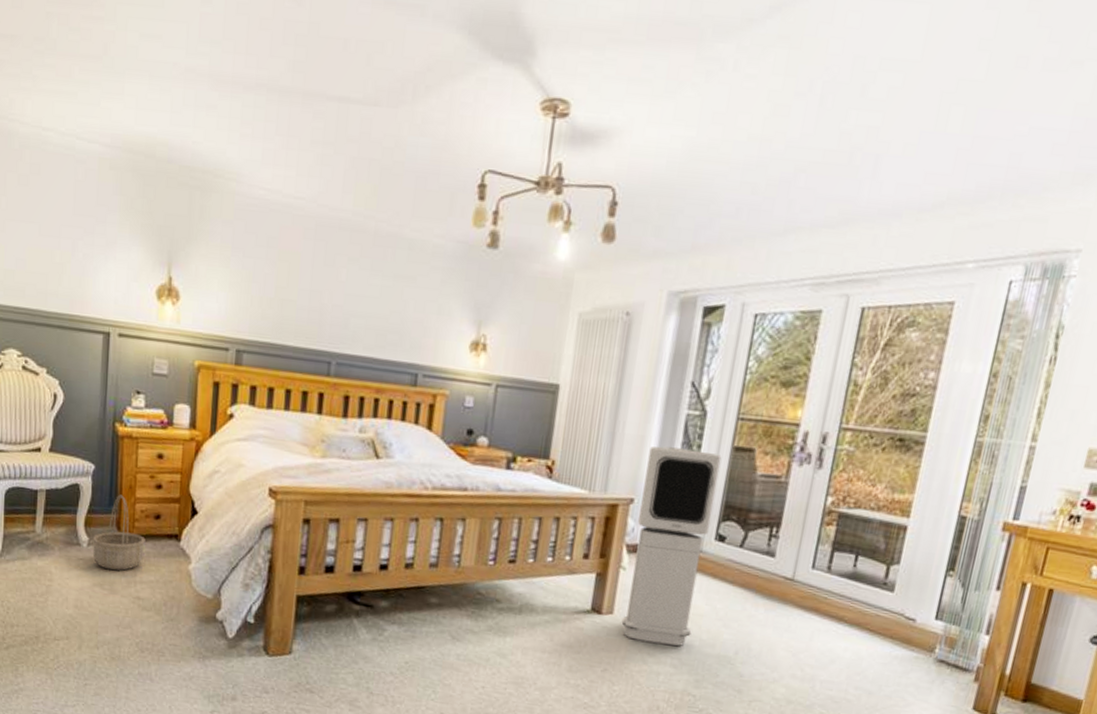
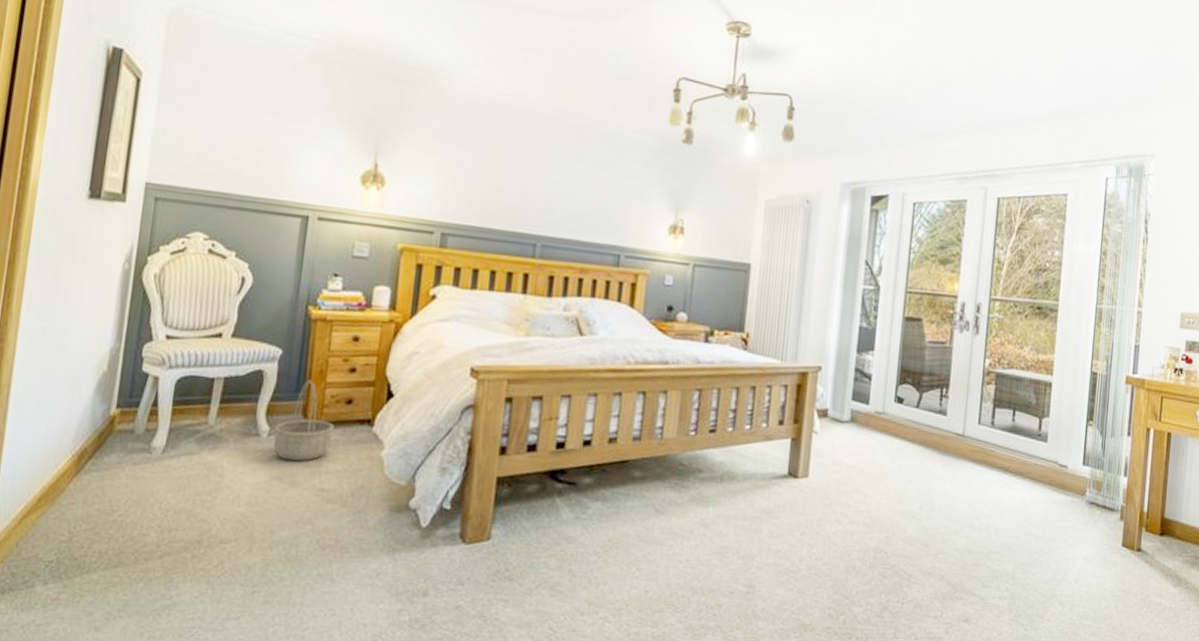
air purifier: present [621,446,722,646] -> none [816,317,895,505]

